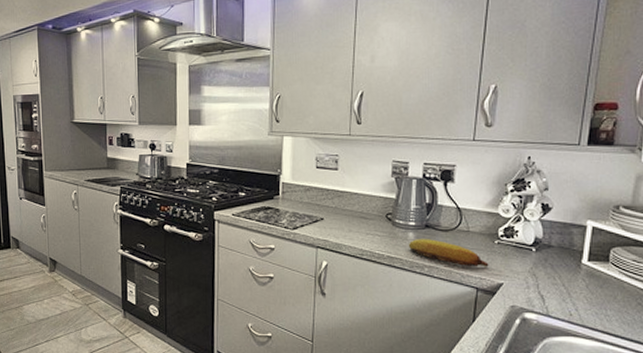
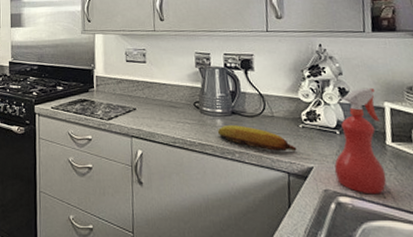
spray bottle: none [524,204,580,312] -> present [334,87,387,195]

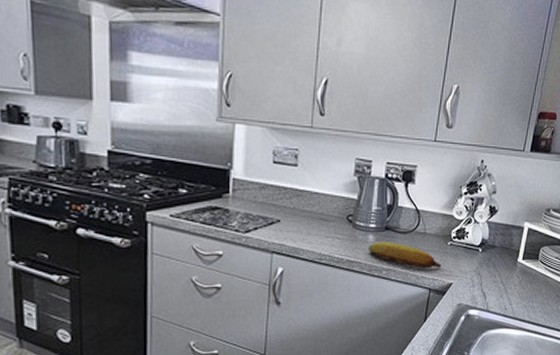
spray bottle: present [334,87,387,195] -> none [470,207,520,307]

